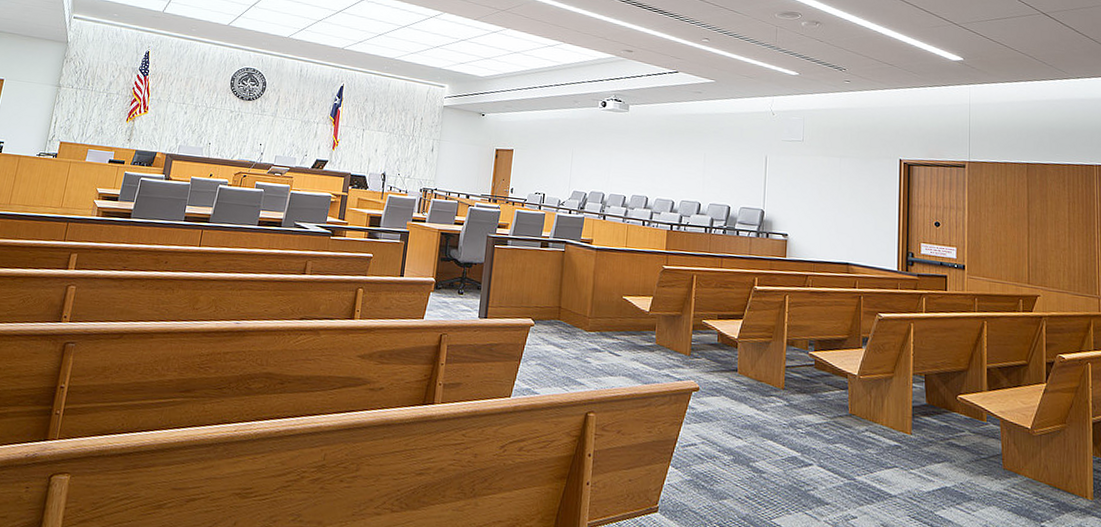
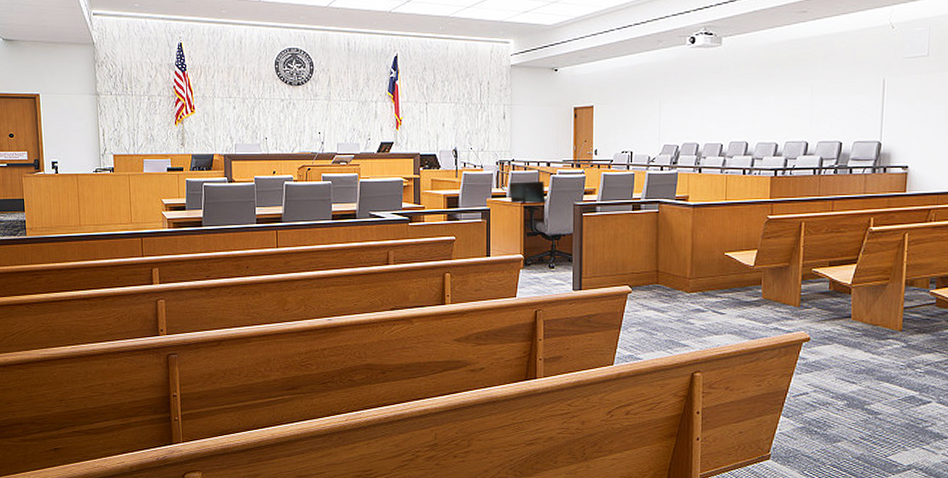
laptop: none [429,209,463,230] -> present [509,180,546,203]

